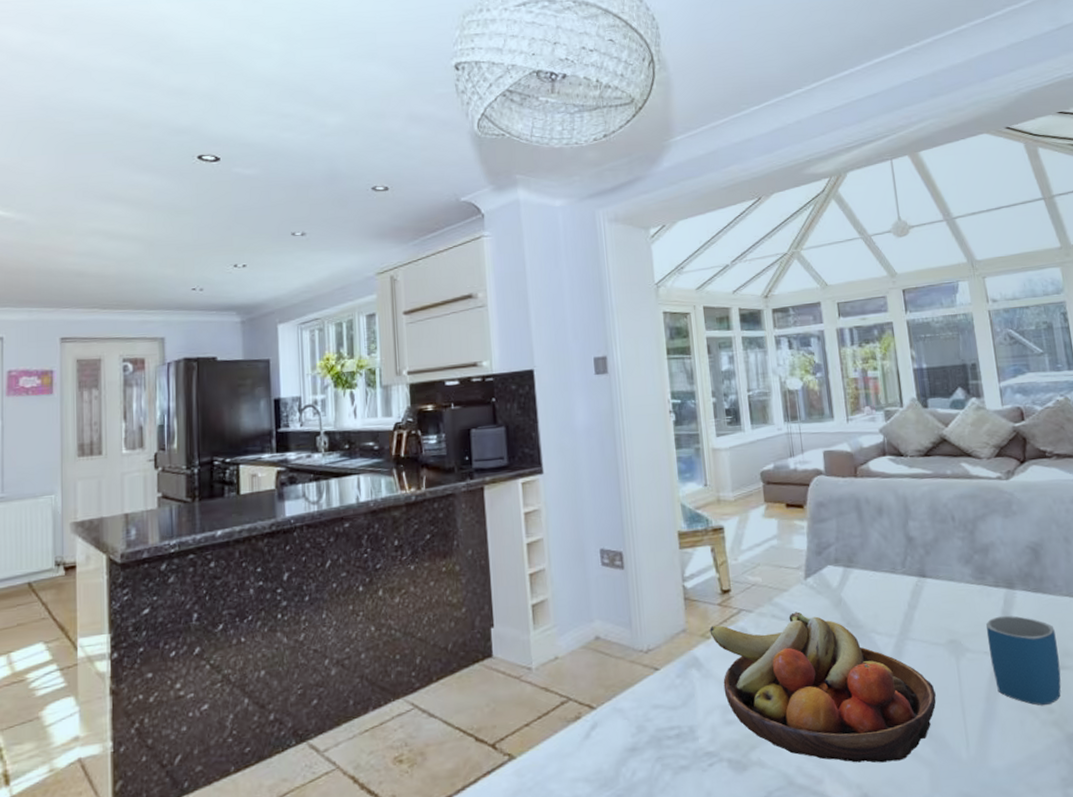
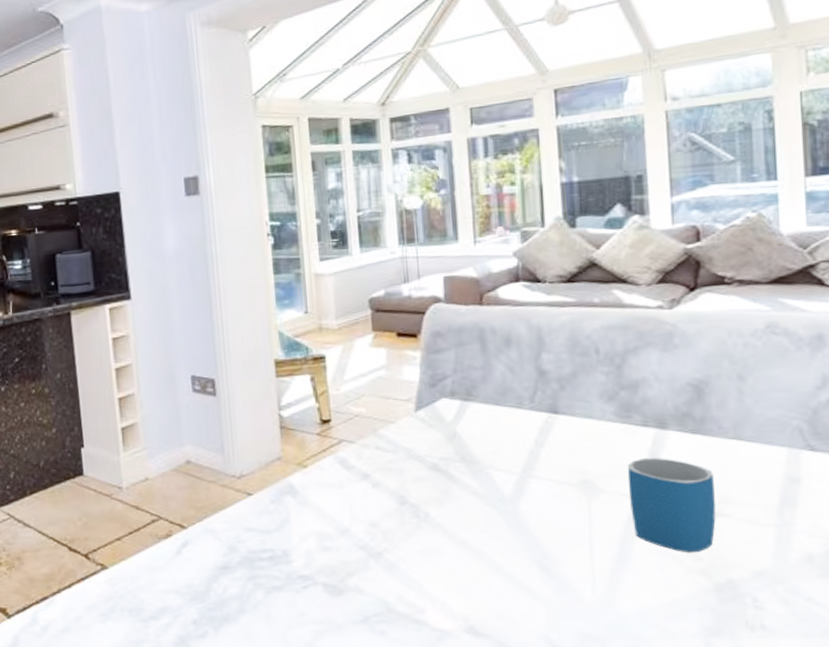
fruit bowl: present [709,612,936,763] -> none [307,444,560,598]

